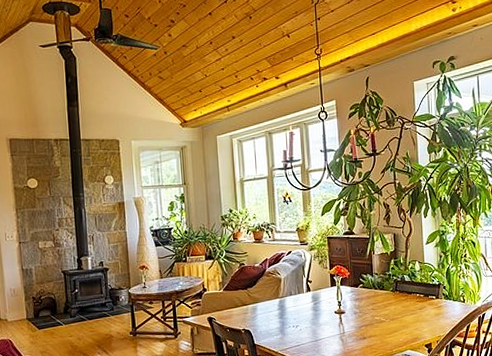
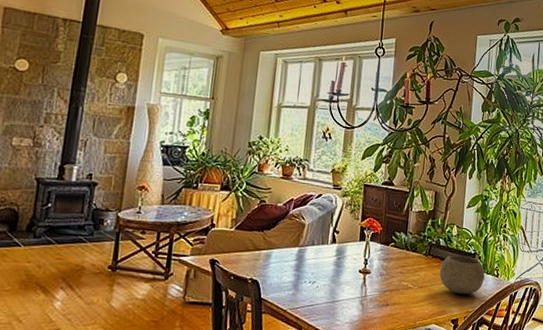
bowl: none [408,287,451,322] -> present [439,255,485,295]

